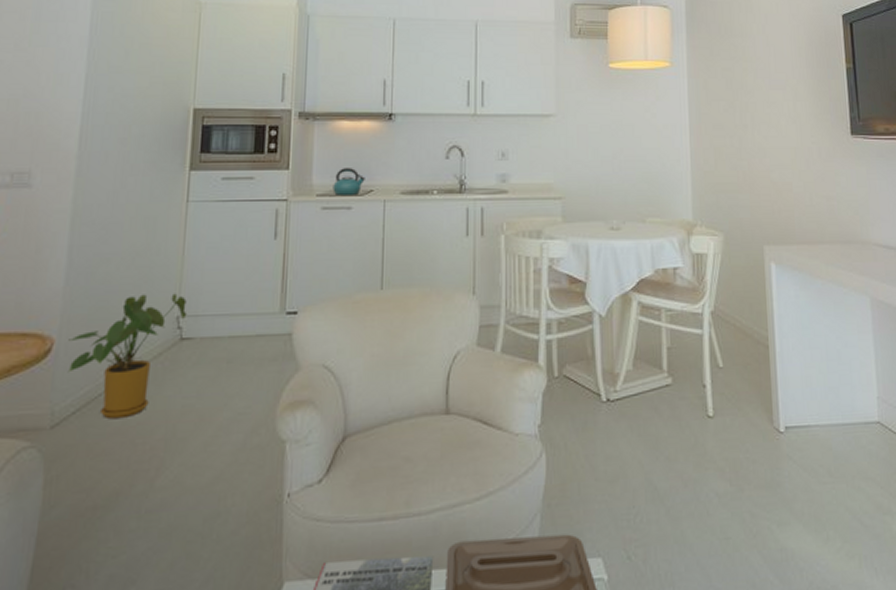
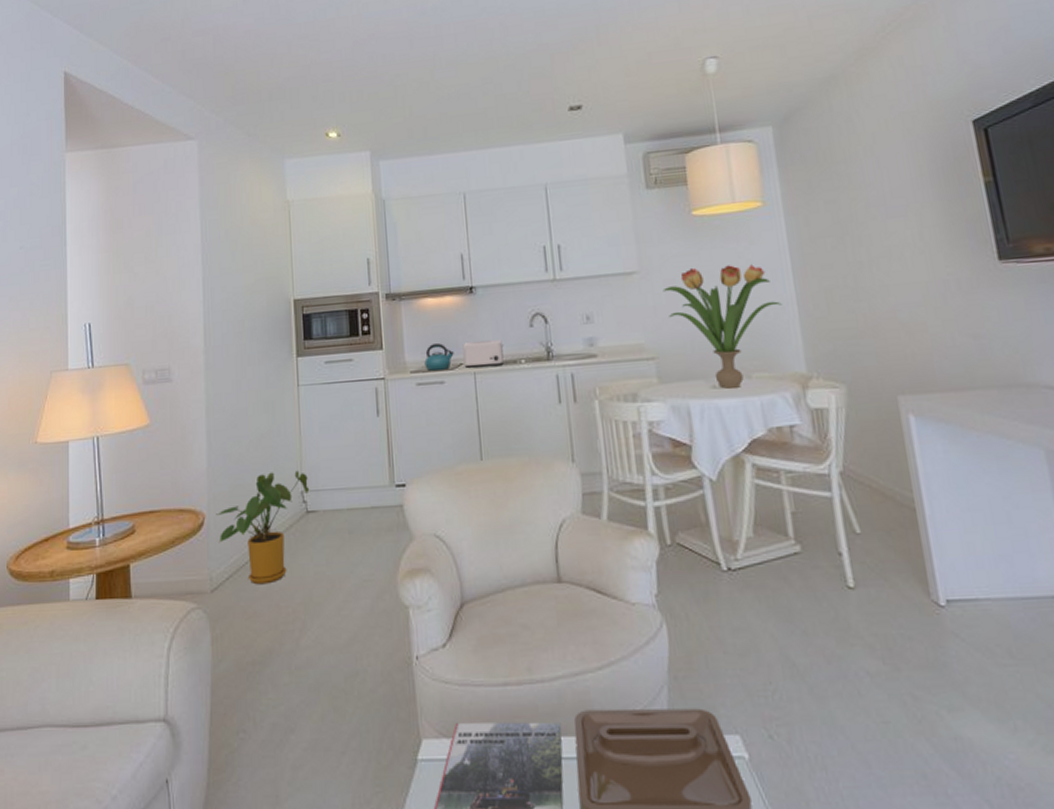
toaster: none [374,168,418,196] -> present [462,339,504,369]
flower arrangement: none [575,115,678,231] -> present [662,264,782,389]

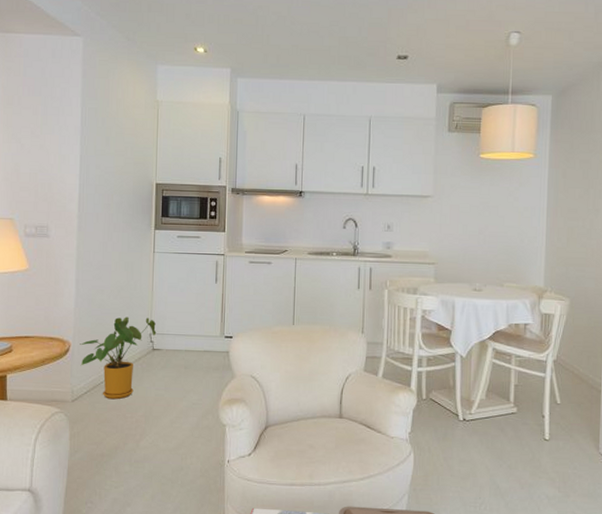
kettle: present [424,342,454,371] -> none [257,231,281,253]
toaster: present [462,339,504,369] -> none [288,233,321,256]
flower arrangement: present [662,264,782,389] -> none [448,198,535,292]

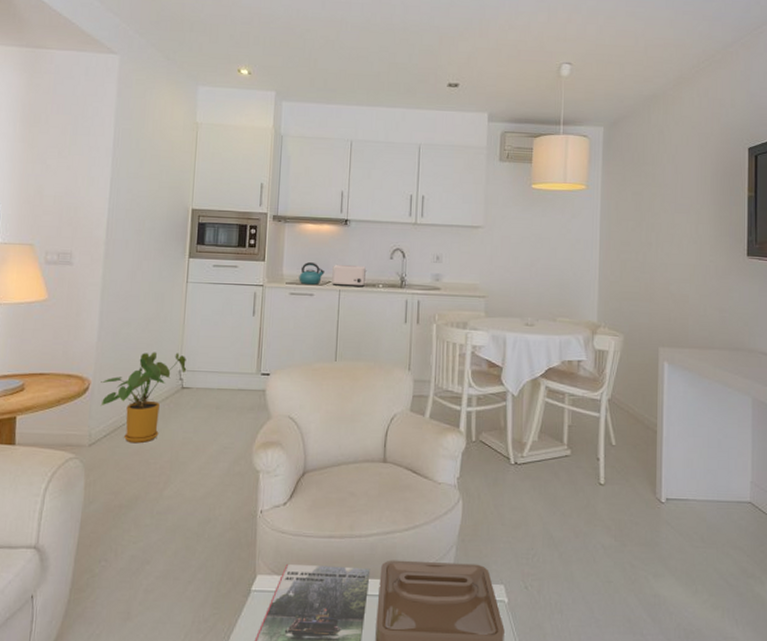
kettle: none [257,231,281,253] -> present [299,261,325,285]
toaster: none [288,233,321,256] -> present [332,264,367,288]

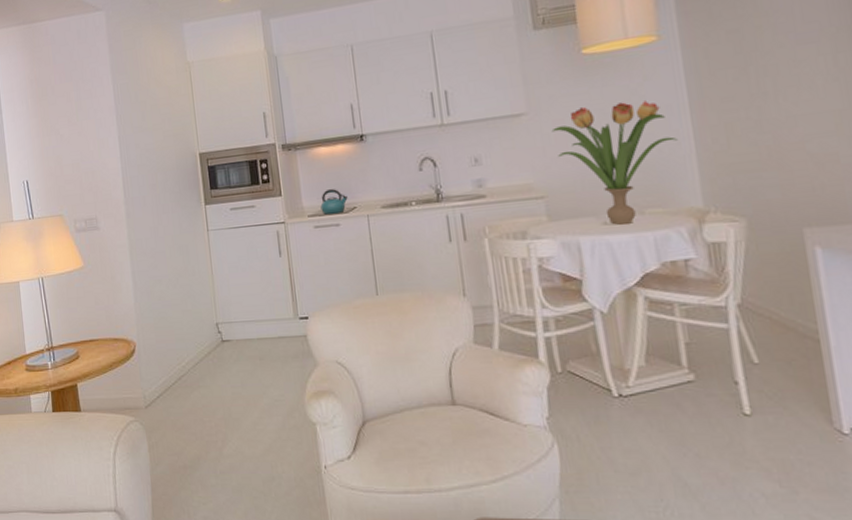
house plant: present [102,352,187,444] -> none [146,305,224,403]
toaster: present [332,264,367,288] -> none [355,183,395,212]
flower arrangement: none [499,229,588,327] -> present [551,101,678,225]

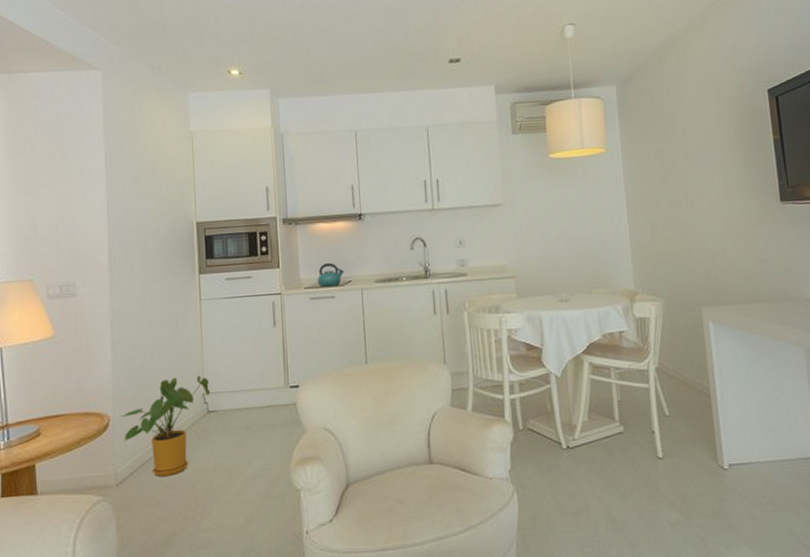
house plant: none [146,305,224,403] -> present [122,375,211,477]
flower arrangement: present [551,101,678,225] -> none [523,200,617,302]

